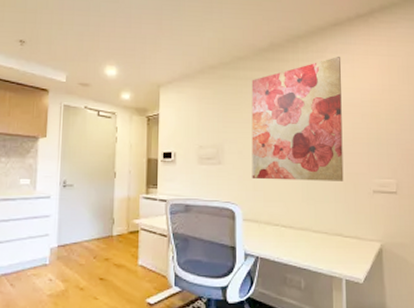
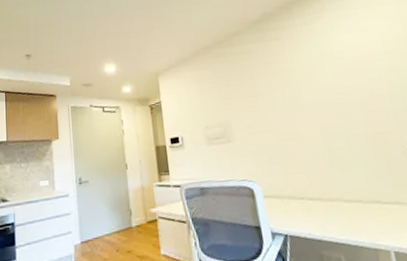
wall art: present [251,57,344,181] -> none [249,14,371,153]

